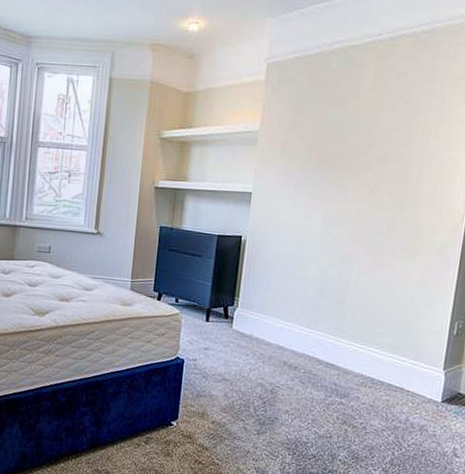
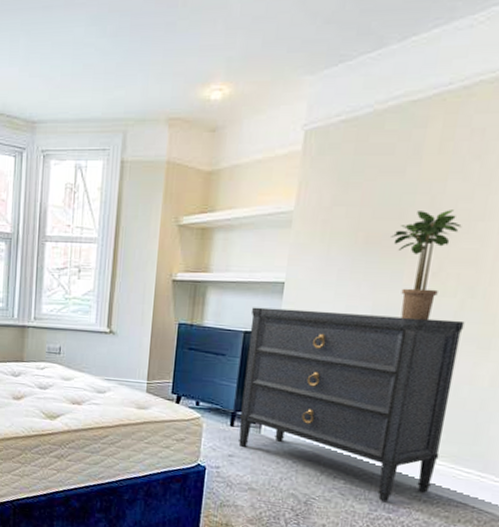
dresser: none [213,213,397,388] -> present [238,307,465,502]
potted plant: none [338,137,392,229] -> present [391,210,462,320]

